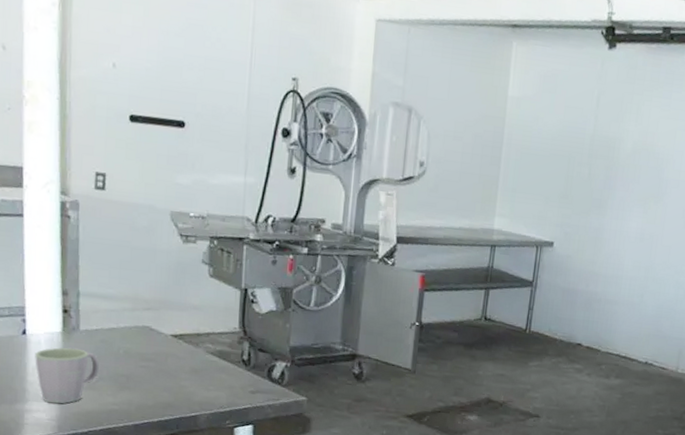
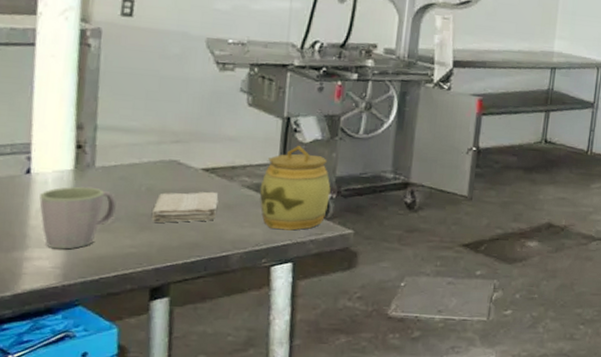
washcloth: none [129,356,187,384] -> present [151,191,219,223]
jar: none [222,316,286,395] -> present [259,146,331,231]

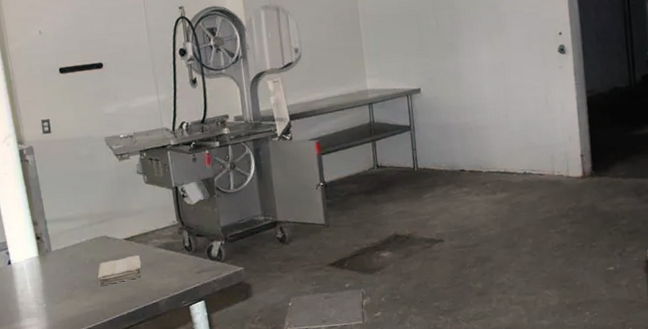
mug: present [39,186,117,250] -> none [21,266,73,317]
jar: present [259,146,331,231] -> none [167,207,221,276]

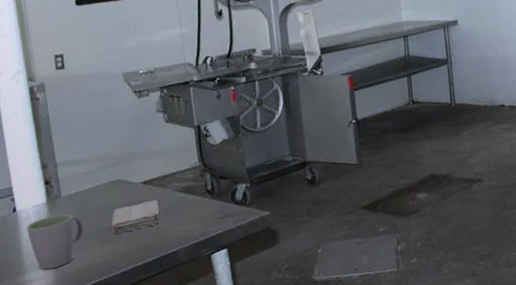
mug: none [21,266,73,317] -> present [26,214,84,270]

